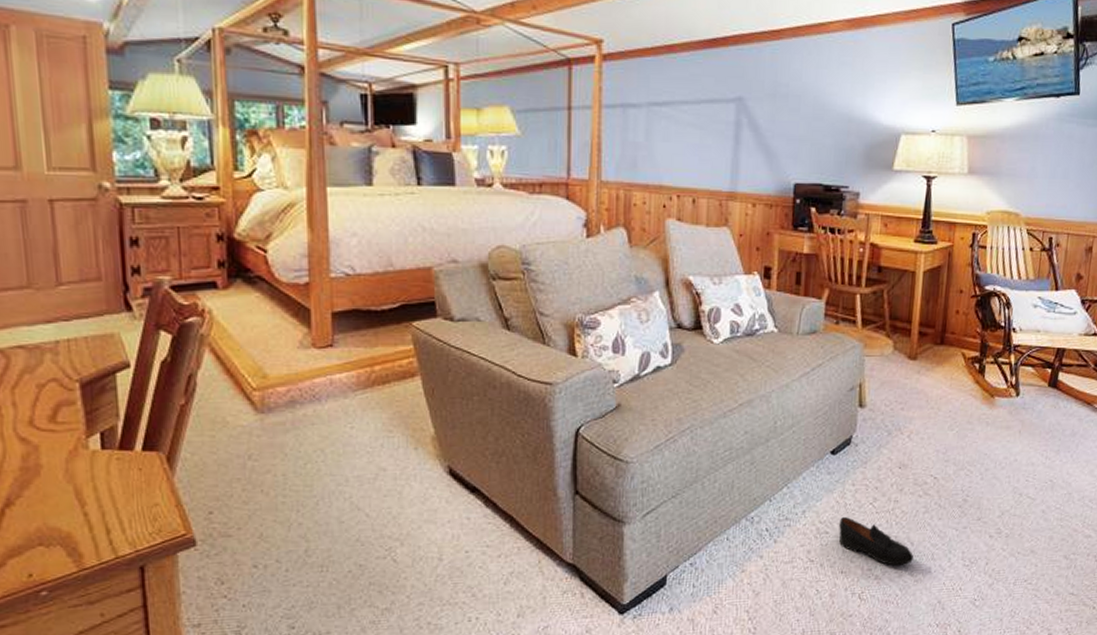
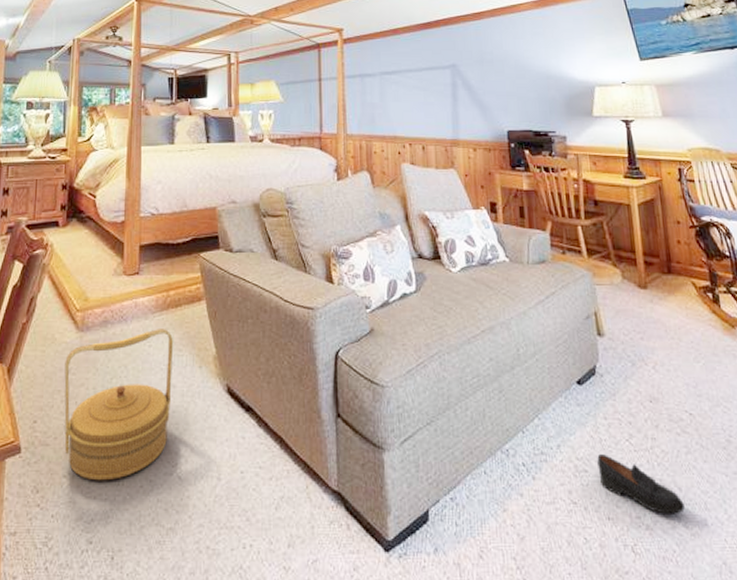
woven basket: none [243,408,382,569] -> present [64,329,174,481]

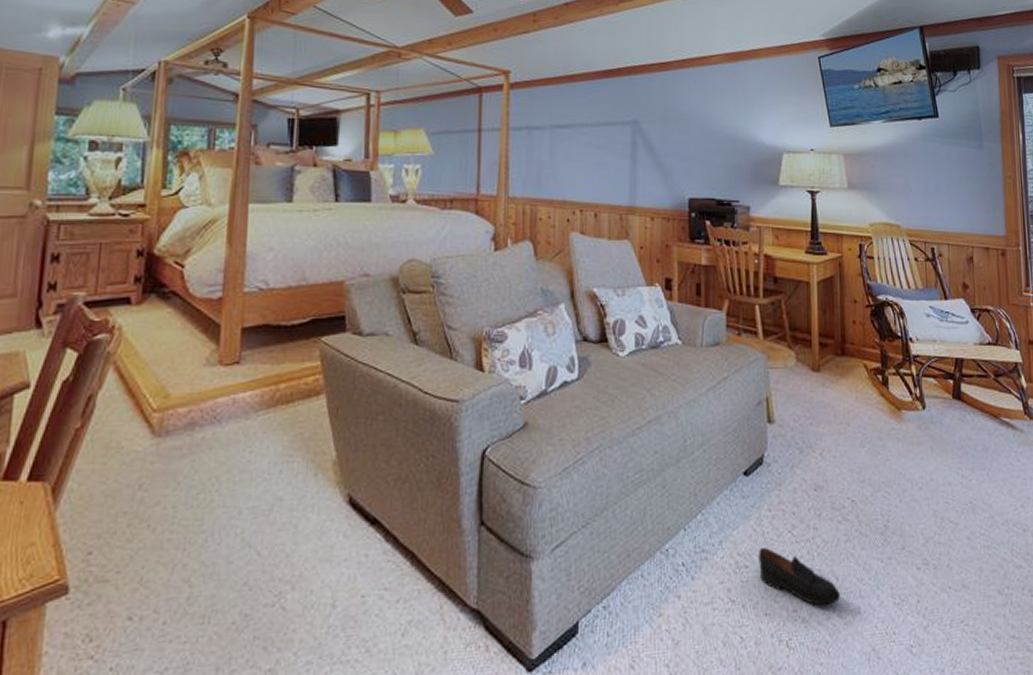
woven basket: present [64,329,174,481] -> none [130,430,283,621]

